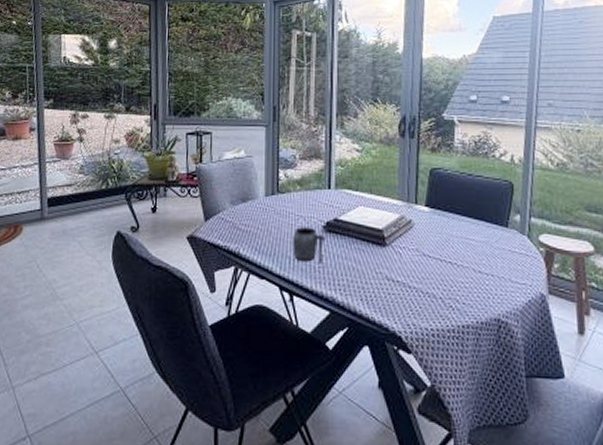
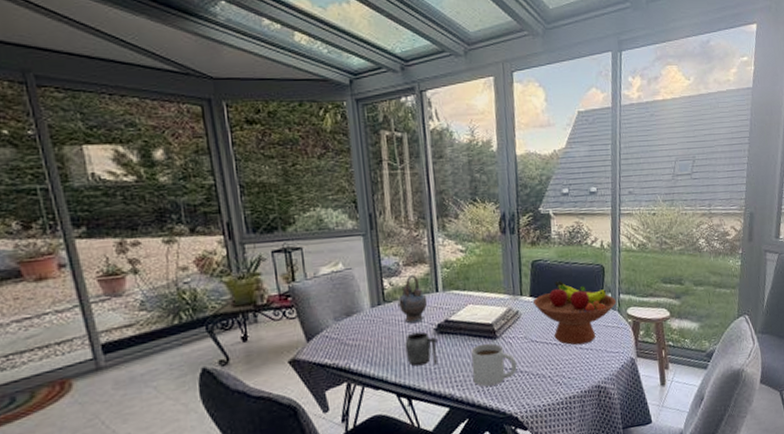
teapot: none [290,169,319,216] -> present [397,275,428,323]
mug: none [357,249,406,296] -> present [471,343,517,387]
fruit bowl: none [429,193,527,268] -> present [533,281,617,346]

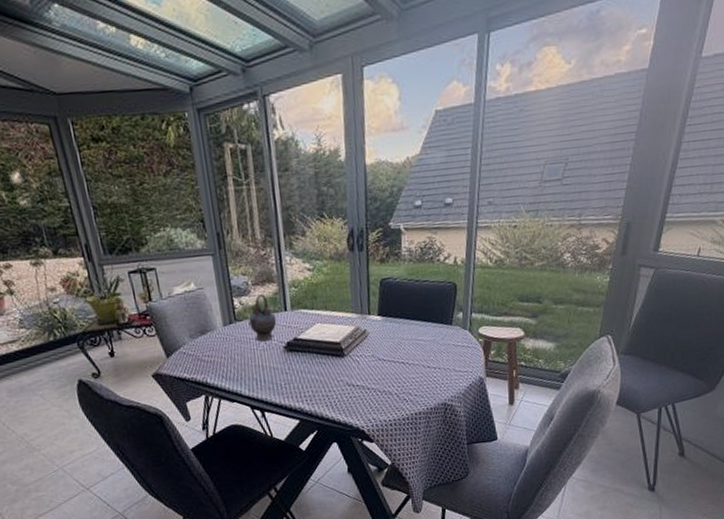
mug: present [404,331,438,367] -> none [256,349,288,382]
mug: present [471,343,517,387] -> none [319,360,364,402]
fruit bowl: present [533,281,617,346] -> none [382,299,468,364]

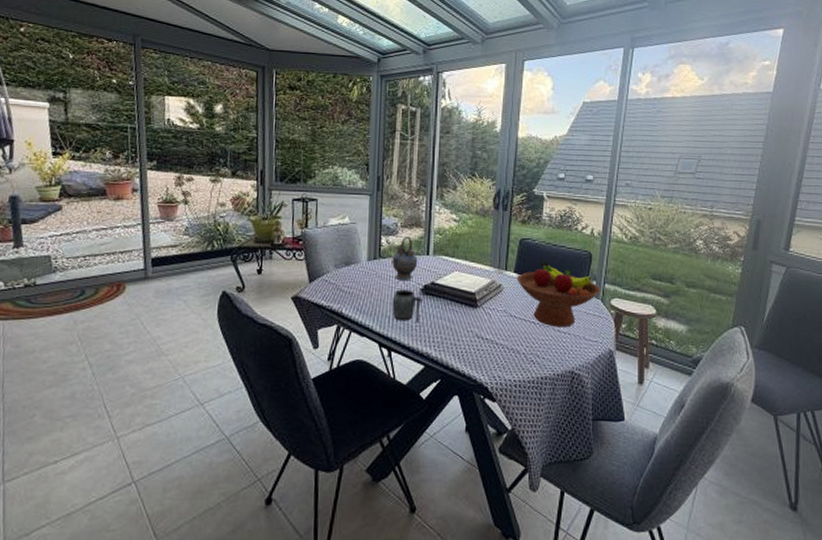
mug: none [256,349,288,382] -> present [392,289,422,323]
fruit bowl: none [382,299,468,364] -> present [517,262,601,328]

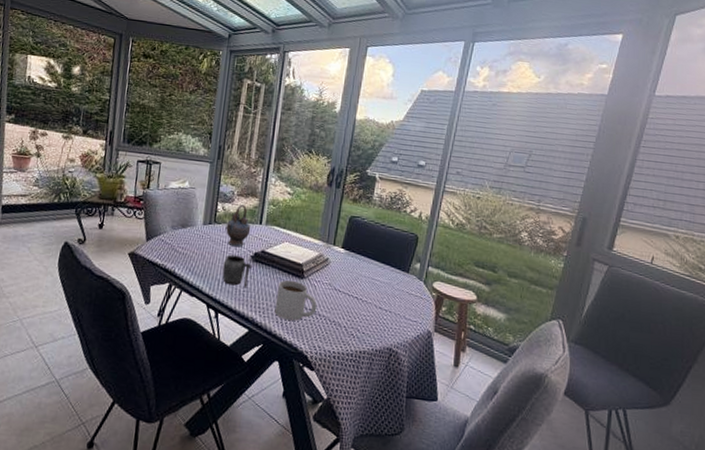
mug: none [450,310,494,352] -> present [274,280,317,321]
fruit bowl: present [517,262,601,328] -> none [344,240,425,306]

